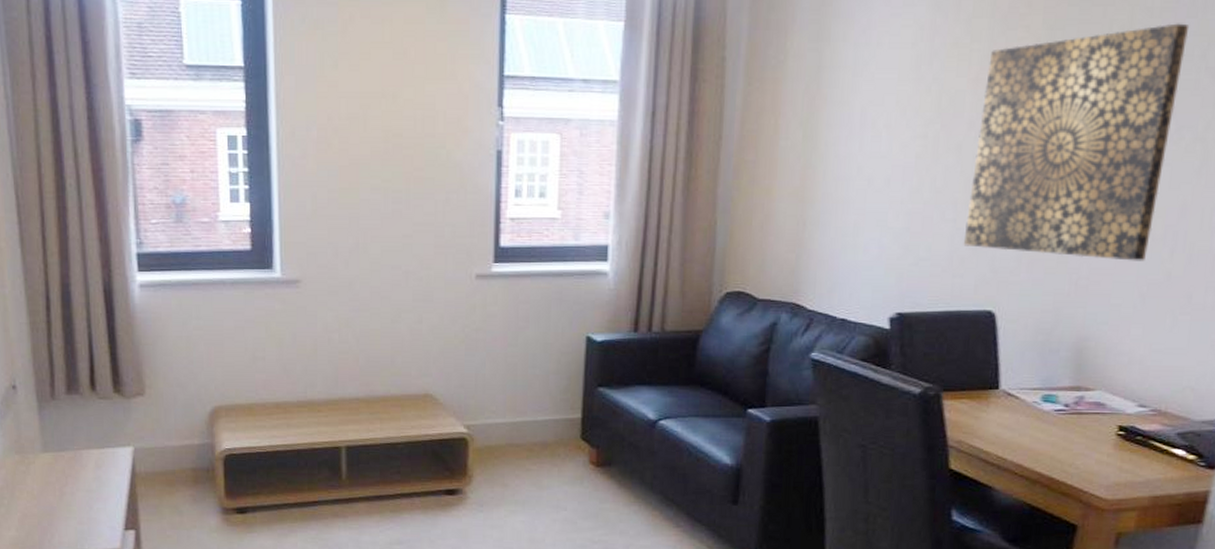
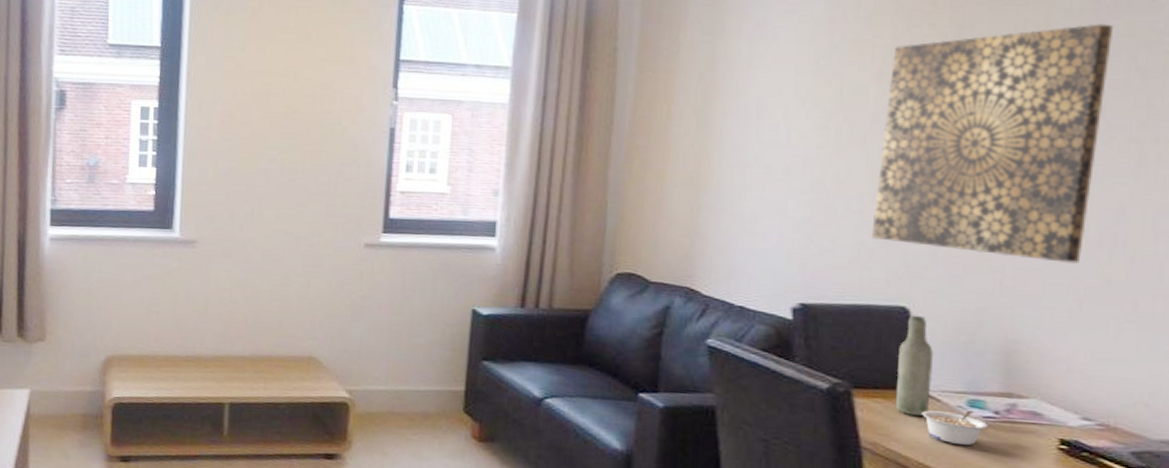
bottle: none [980,318,1014,413] -> present [896,315,933,416]
legume: none [1002,404,1059,437] -> present [922,409,989,445]

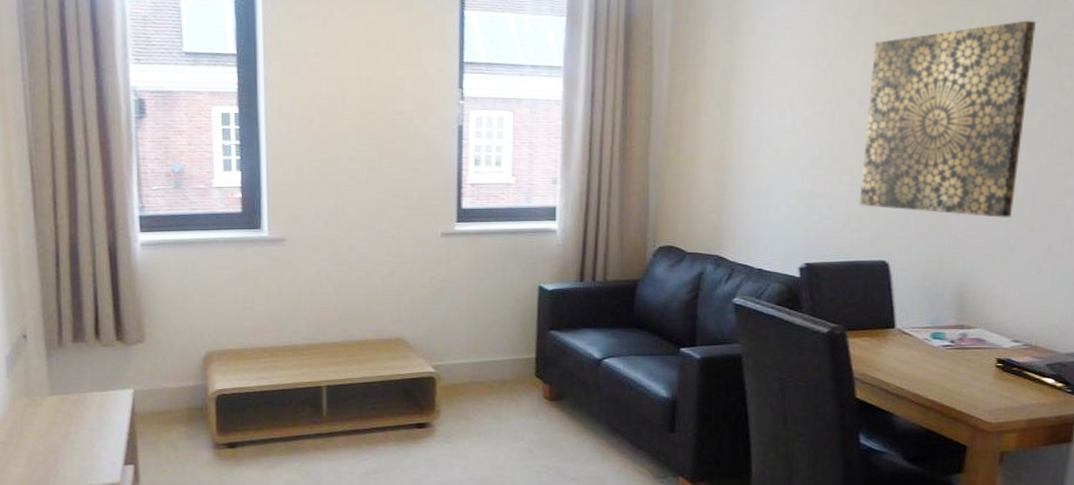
bottle: present [896,315,933,416] -> none [879,267,906,349]
legume: present [922,409,989,445] -> none [898,341,947,369]

